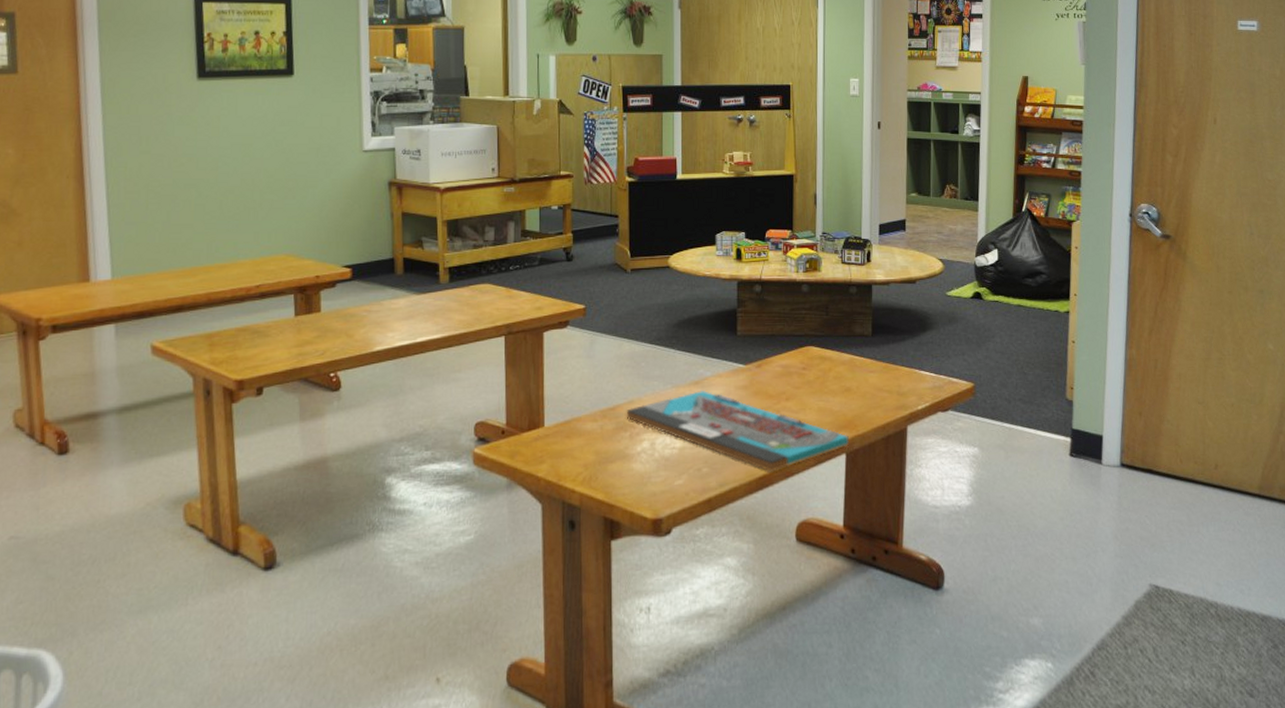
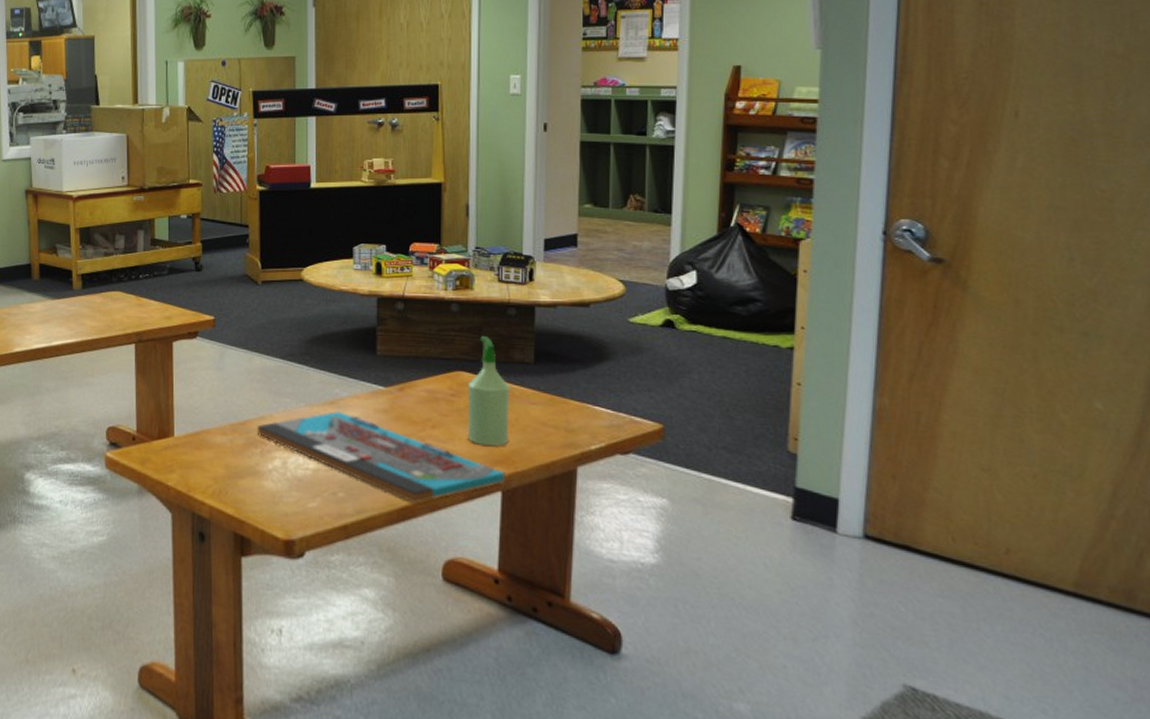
spray bottle: none [816,313,853,413] -> present [467,336,511,446]

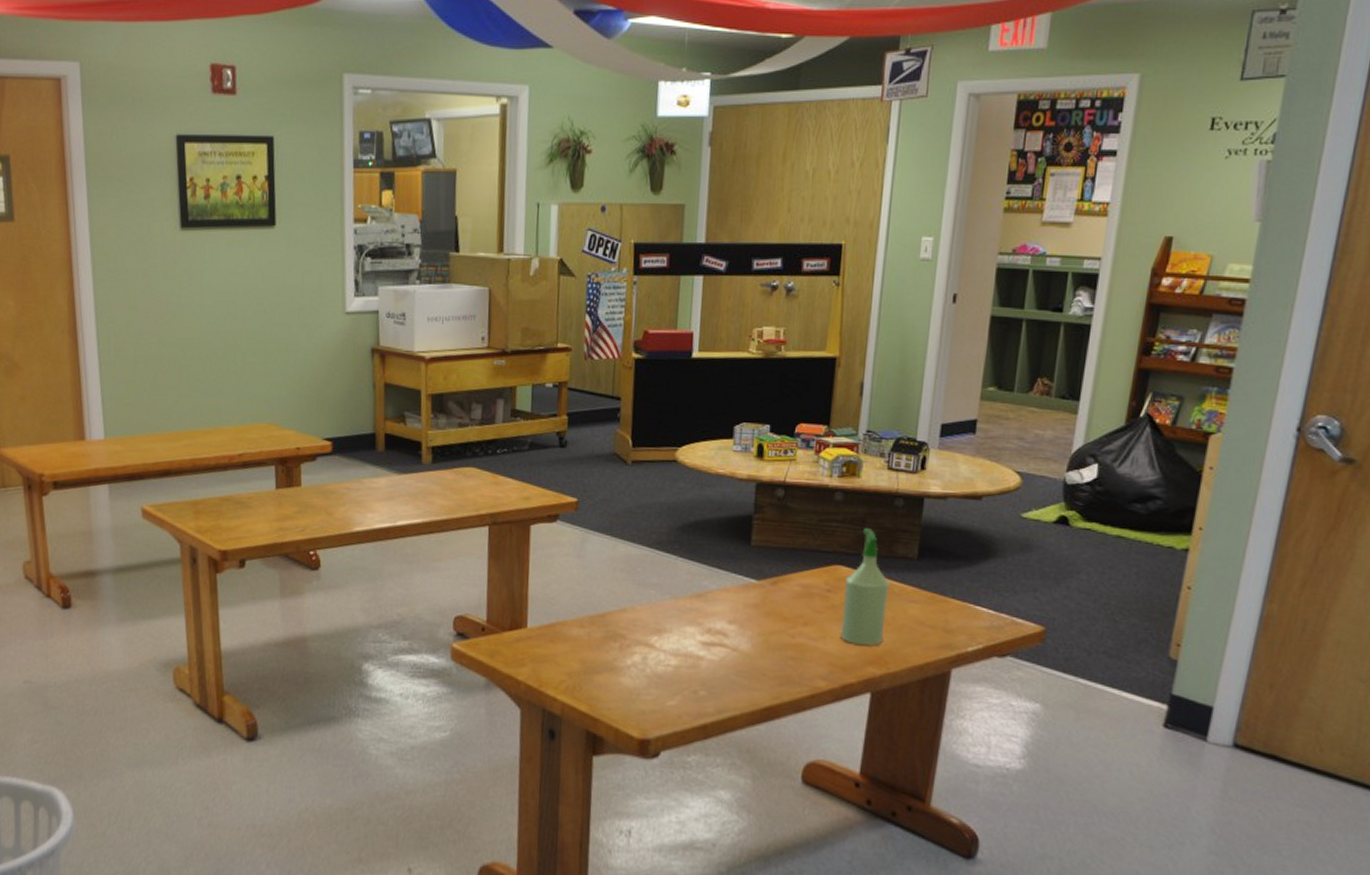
board game: present [257,410,505,504] -> none [616,604,876,704]

